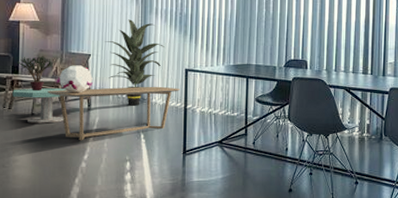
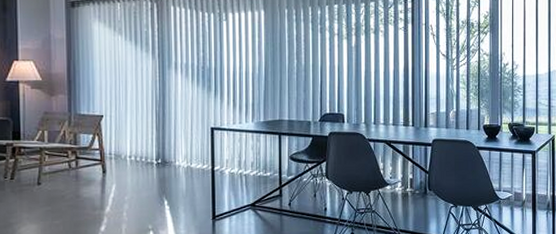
side table: present [12,87,67,123] -> none [14,153,77,194]
potted plant: present [18,55,55,91] -> none [19,118,62,159]
coffee table: present [47,86,180,141] -> none [55,147,206,211]
decorative sphere: present [55,65,93,94] -> none [63,128,107,159]
indoor plant: present [104,19,165,106] -> none [118,75,187,170]

